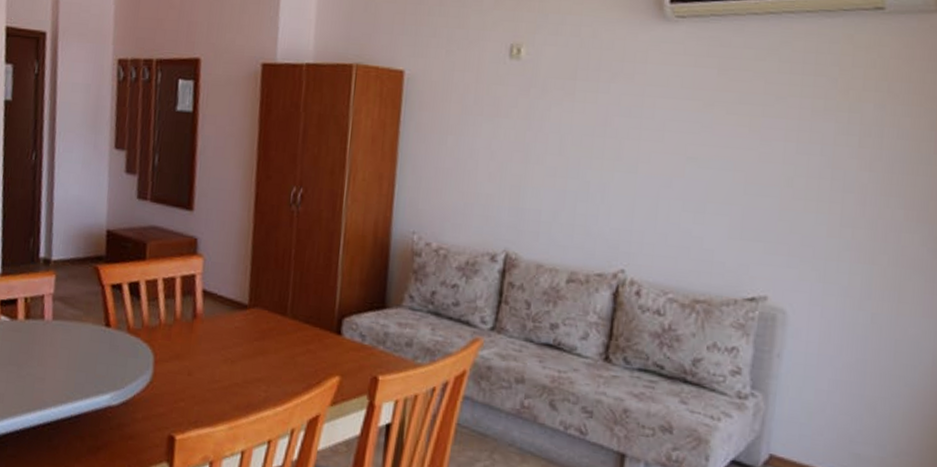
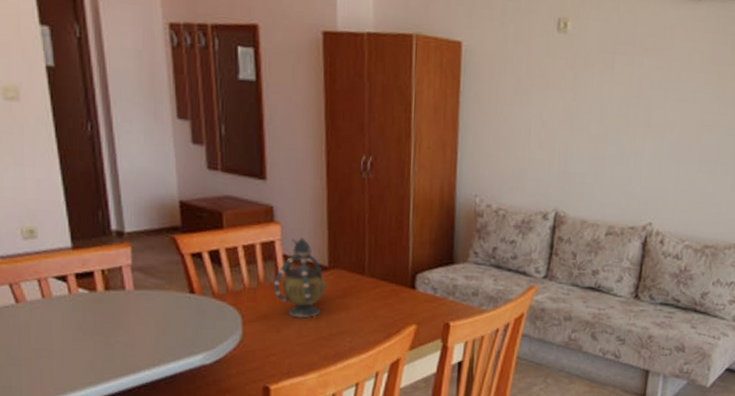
teapot: none [189,272,247,361] -> present [273,237,328,318]

